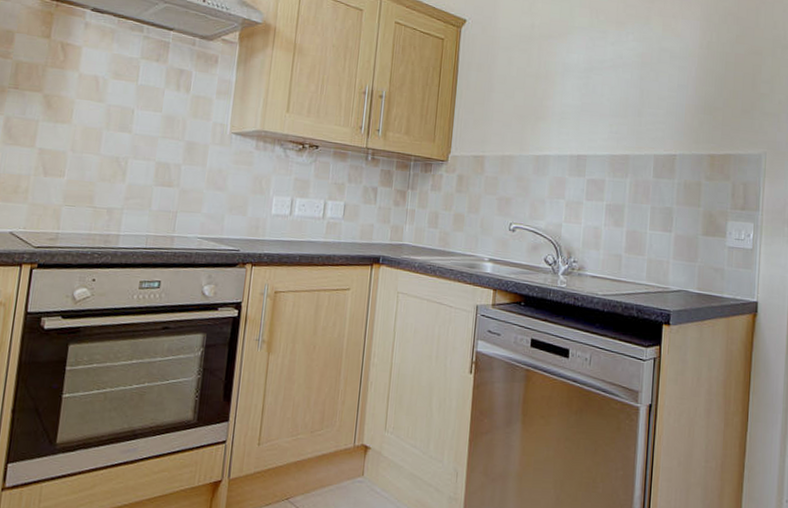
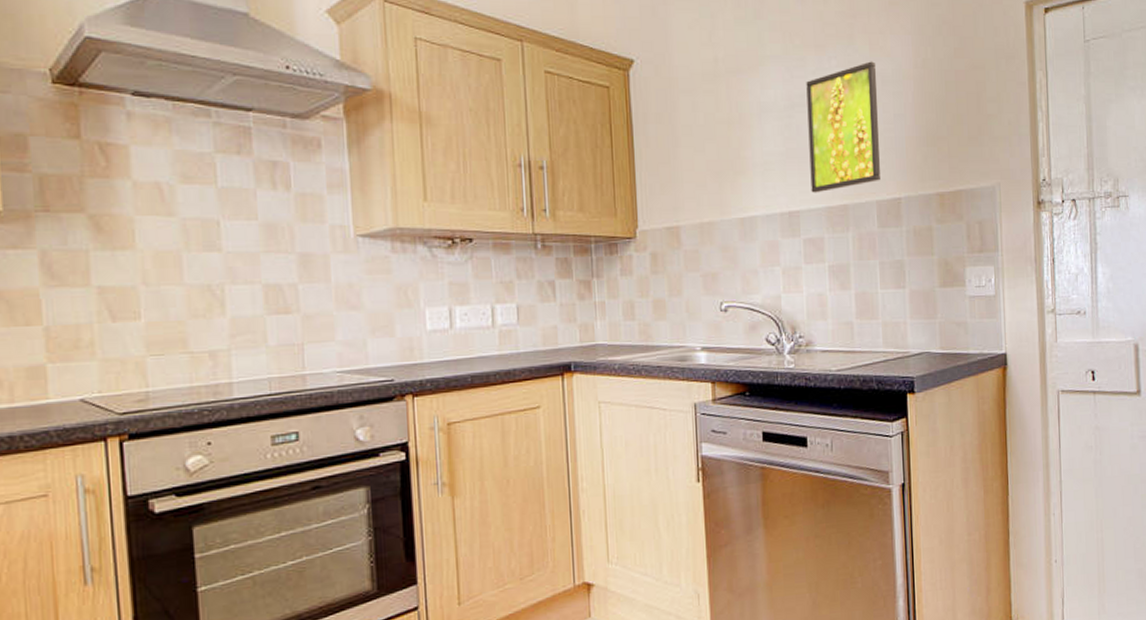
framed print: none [599,39,667,143] -> present [806,61,880,193]

